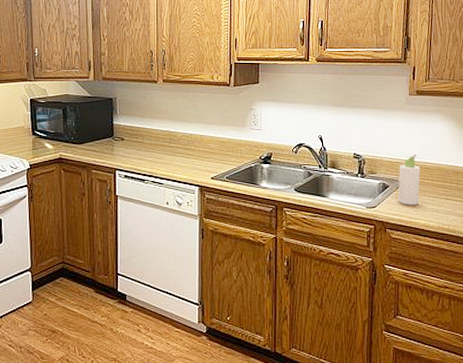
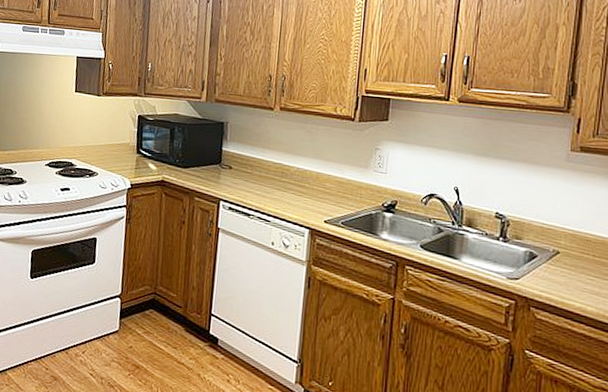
bottle: present [398,154,421,205] -> none [547,221,579,283]

